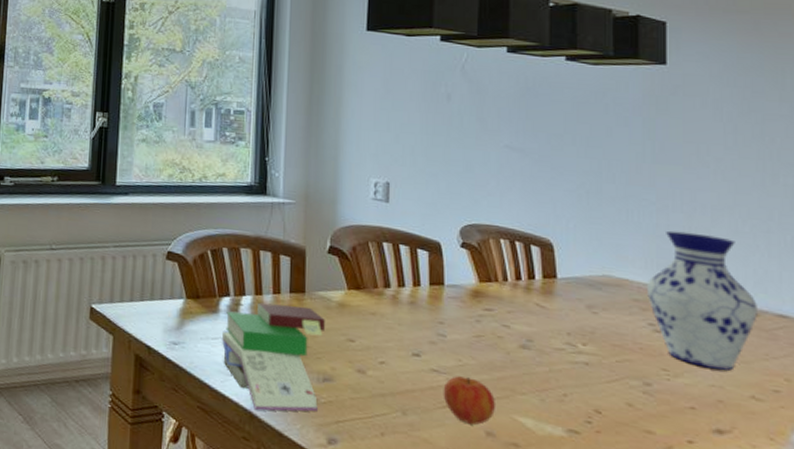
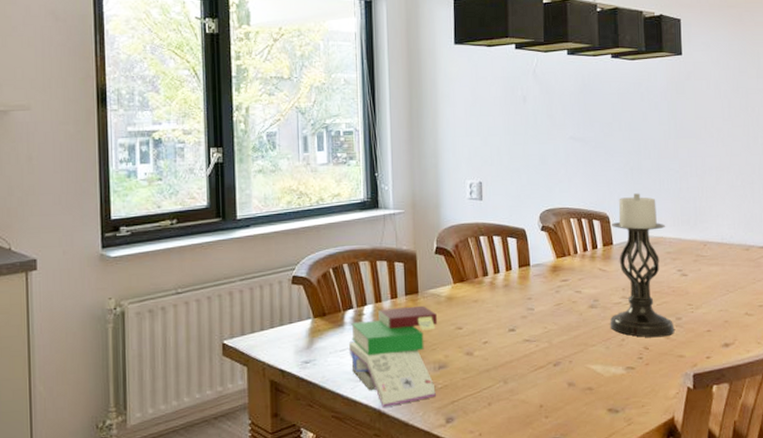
apple: present [443,376,495,426] -> none [534,341,574,380]
candle holder: none [547,221,641,403] -> present [610,193,675,338]
vase: present [646,230,758,371] -> none [675,191,748,297]

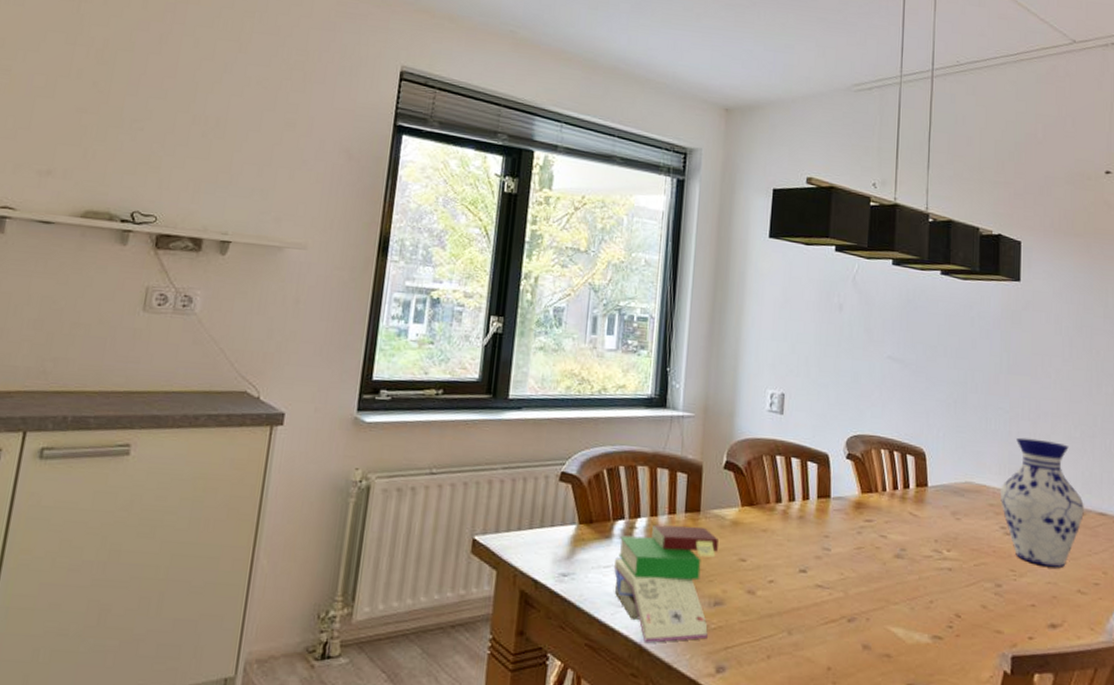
candle holder: present [610,193,675,338] -> none [917,430,993,605]
vase: none [675,191,748,297] -> present [999,437,1084,567]

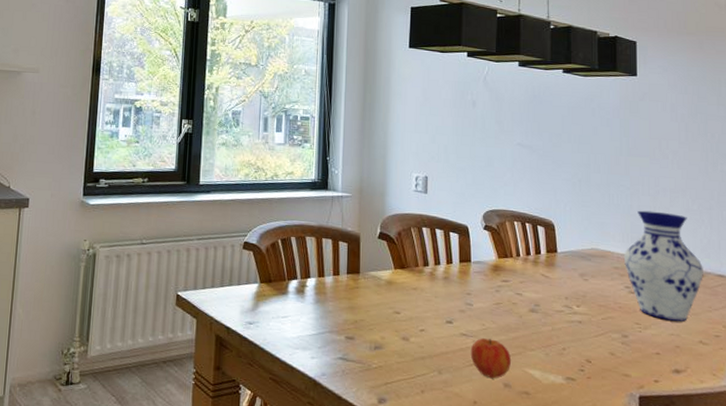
book: present [613,524,718,643] -> none [290,283,376,378]
apple: none [825,590,872,640] -> present [470,338,511,379]

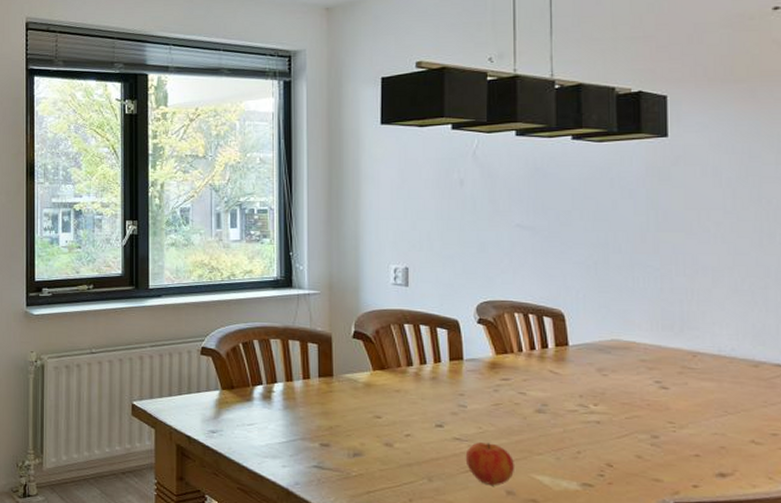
vase: present [623,210,703,322] -> none [652,293,756,419]

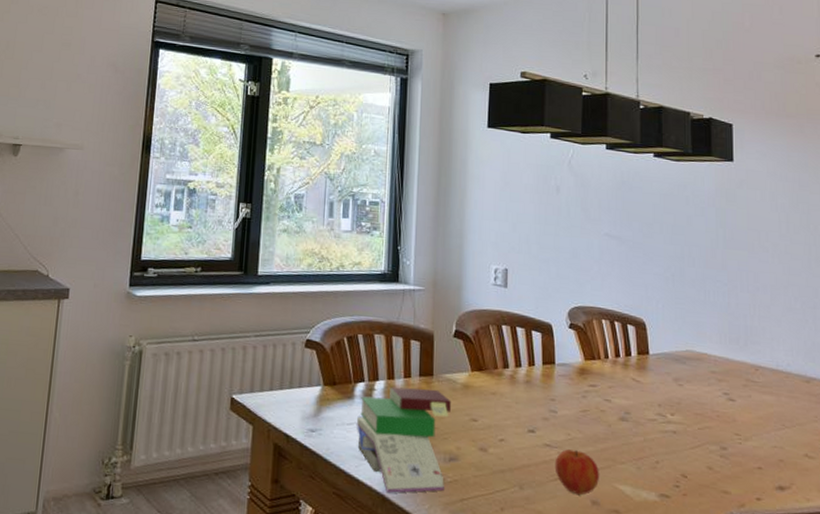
book: none [256,388,353,487] -> present [356,387,451,493]

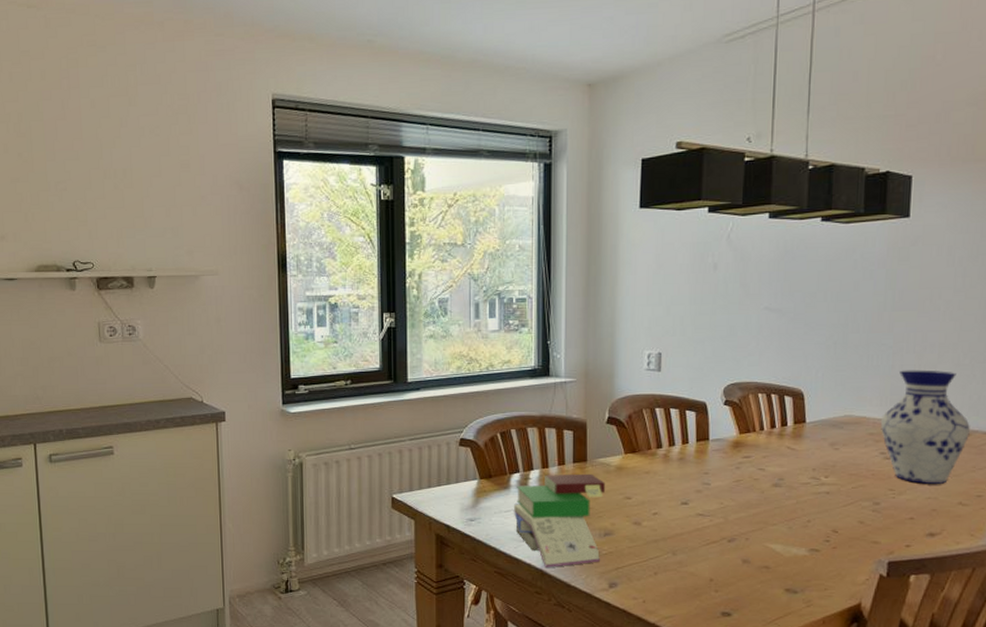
apple: present [554,449,599,496] -> none [707,517,751,556]
vase: none [721,308,808,432] -> present [880,370,970,484]

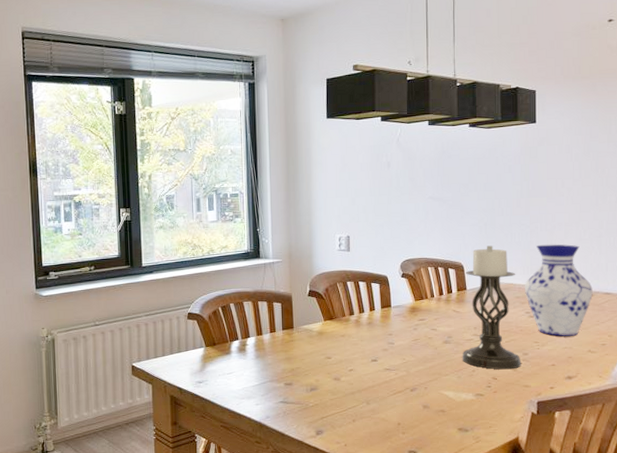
book: present [513,473,605,567] -> none [234,338,309,420]
candle holder: none [795,369,871,521] -> present [462,245,521,370]

